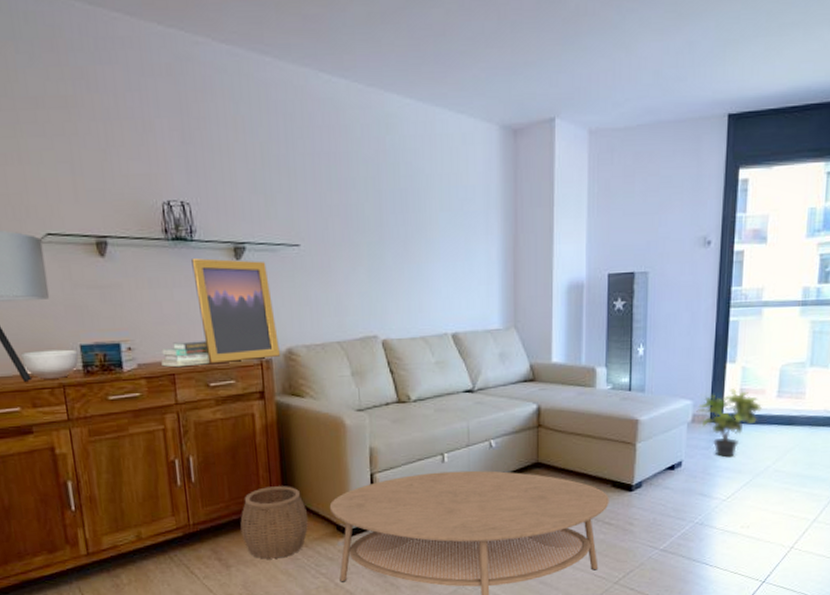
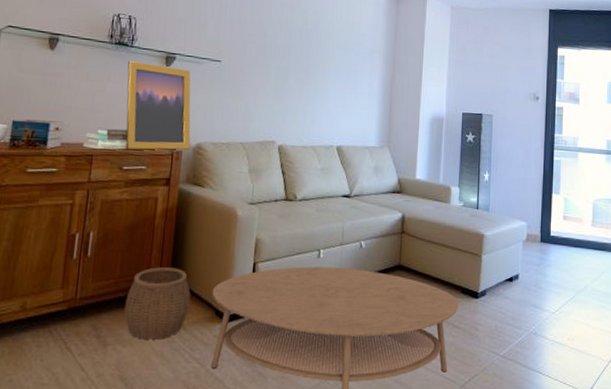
potted plant: present [696,389,762,458] -> none [530,215,580,275]

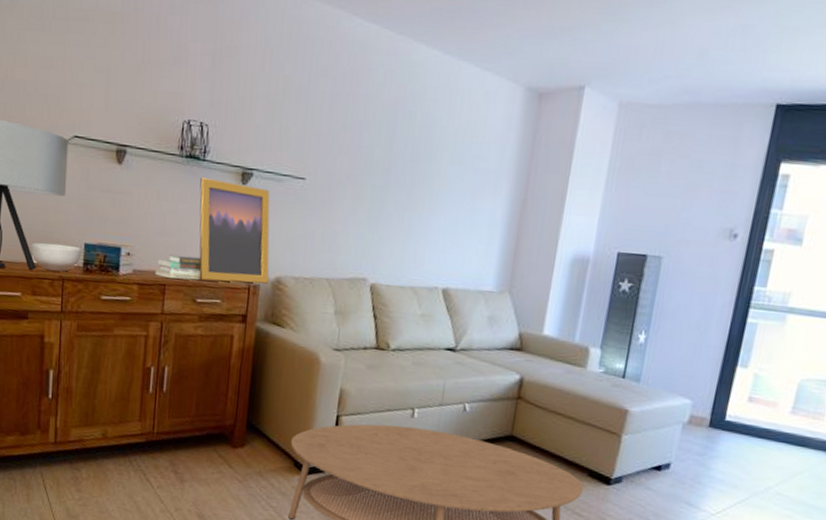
woven basket: present [124,267,191,340] -> none [200,409,268,483]

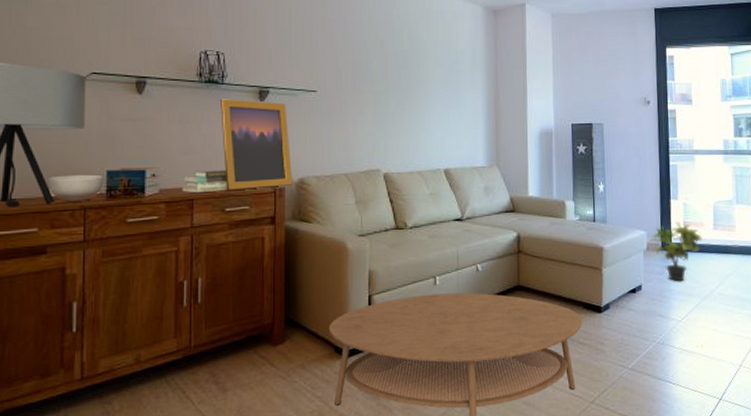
potted plant: none [694,395,771,469] -> present [650,221,702,282]

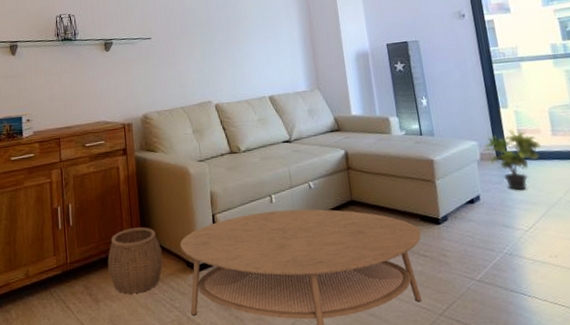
books: present [182,170,227,194] -> none [50,111,86,133]
picture frame: present [220,99,293,191] -> none [75,51,139,129]
woven basket: none [241,307,308,382] -> present [107,227,163,294]

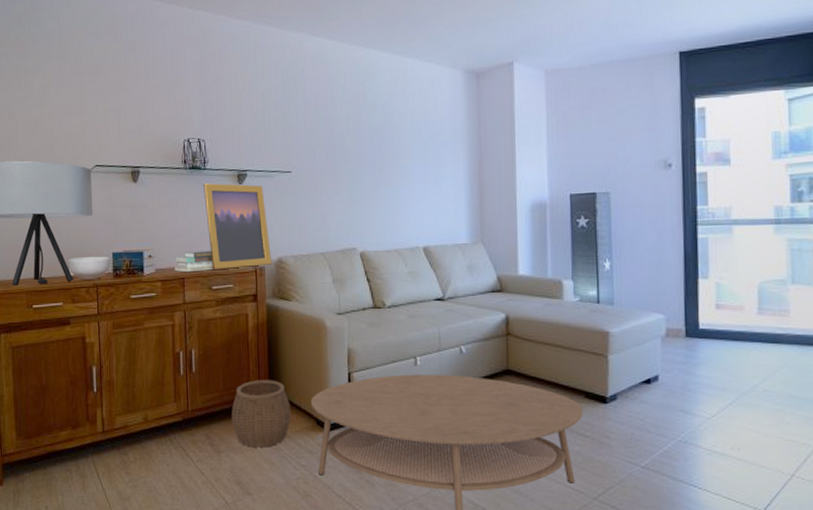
books: none [50,111,86,133] -> present [174,250,213,273]
picture frame: none [75,51,139,129] -> present [203,183,273,271]
potted plant: present [483,130,541,191] -> none [670,304,742,374]

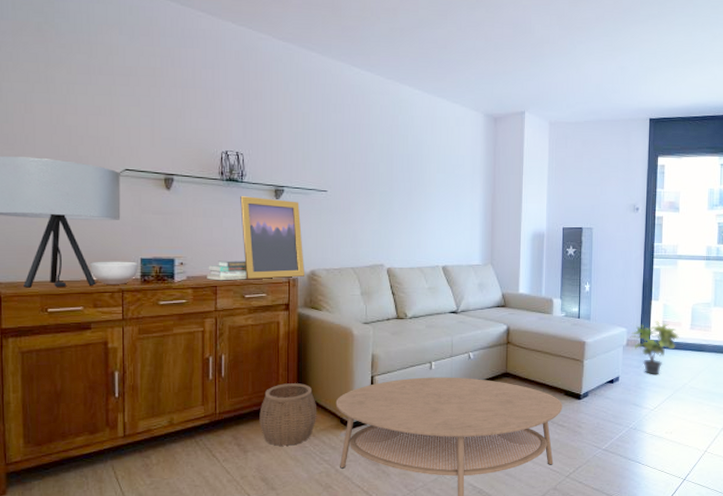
potted plant: none [670,304,742,374] -> present [630,321,679,375]

